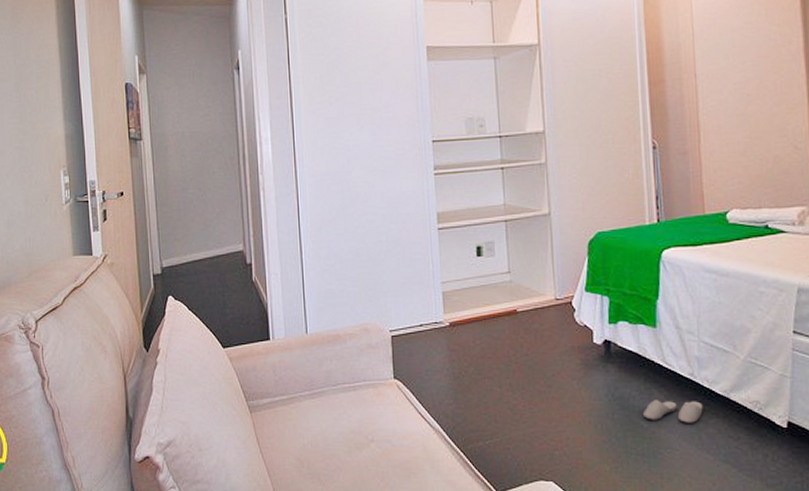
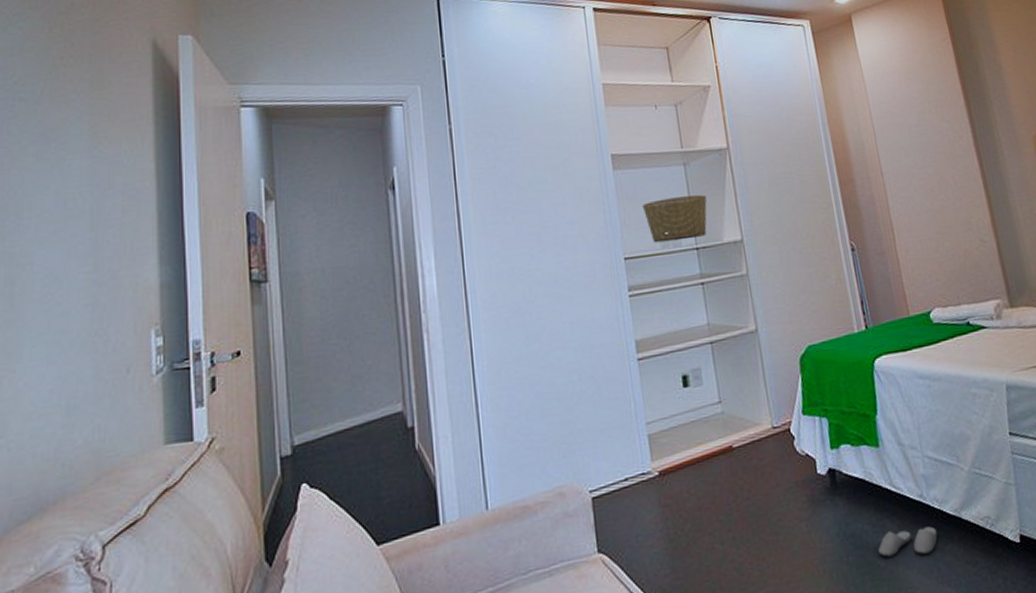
basket: none [451,87,513,129] -> present [641,194,707,243]

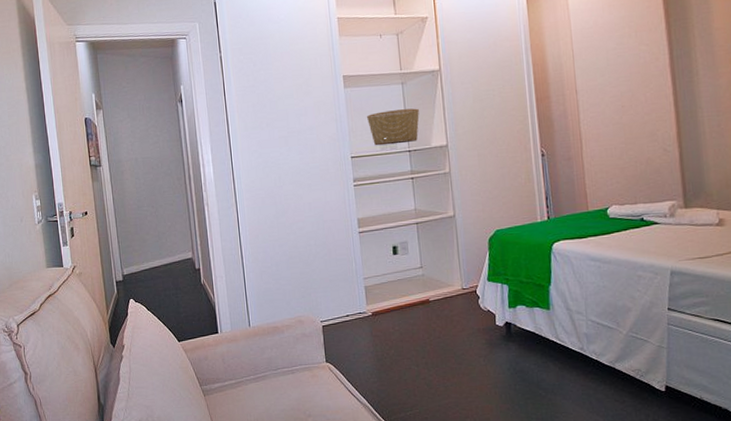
slippers: present [877,526,938,557] -> none [540,371,593,390]

